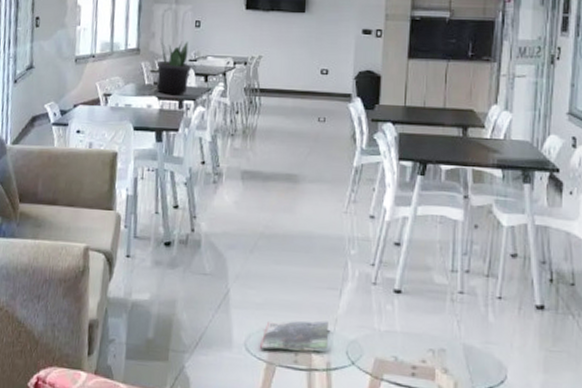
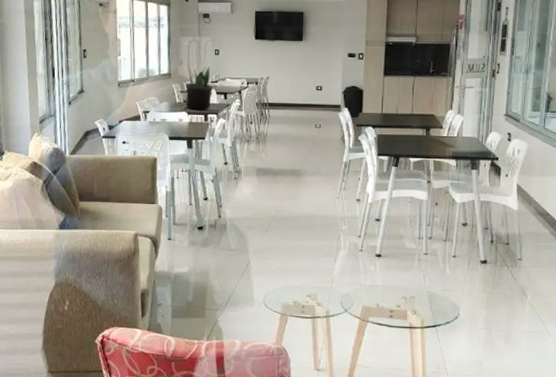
magazine: present [260,320,328,350] -> none [275,280,327,304]

